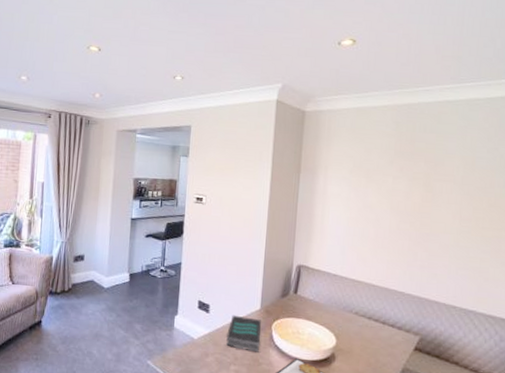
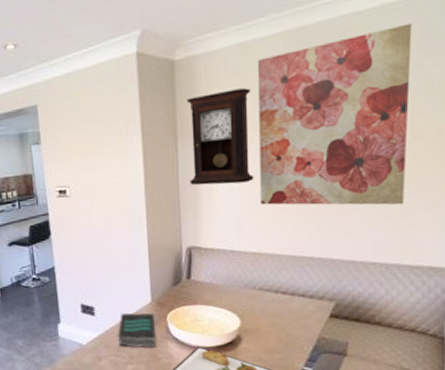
pendulum clock: none [306,141,363,218] -> present [186,88,254,186]
wall art: none [363,116,492,260] -> present [258,23,413,205]

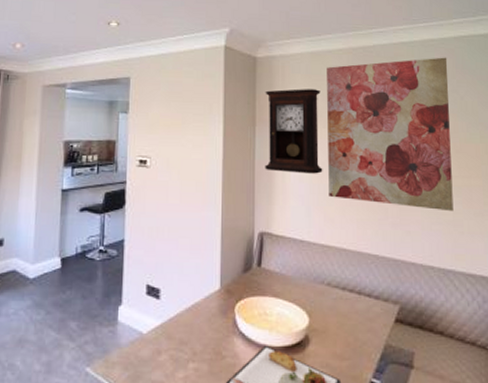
book: present [118,313,157,348] -> none [182,298,223,343]

